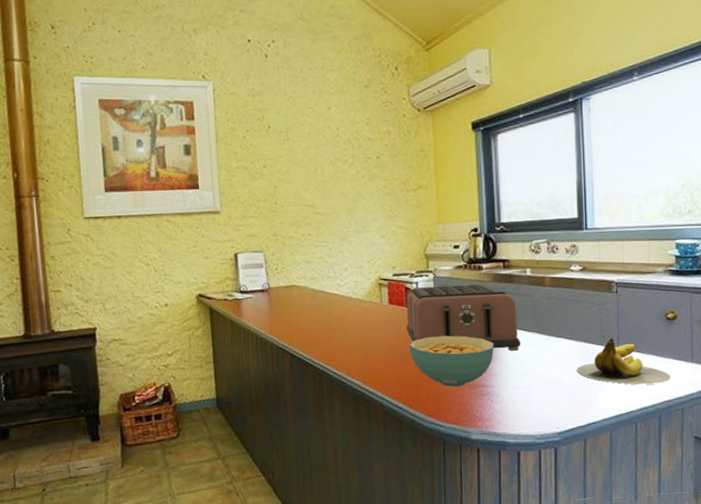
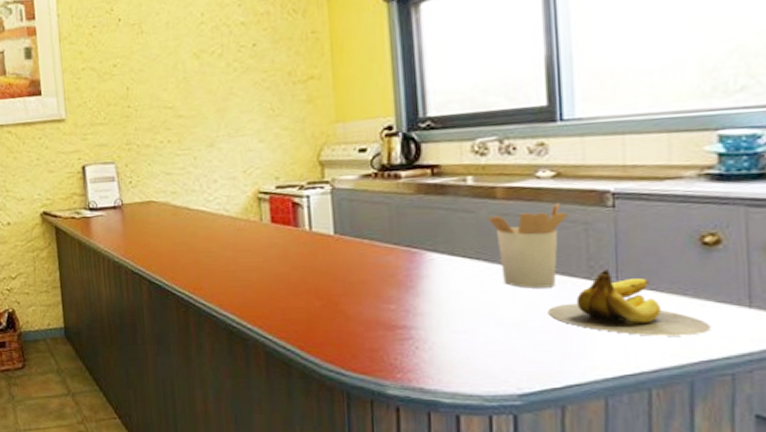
toaster: present [406,284,520,352] -> none [294,197,459,285]
cereal bowl: present [409,335,494,387] -> none [299,262,419,327]
utensil holder: none [540,290,590,353] -> present [488,203,568,288]

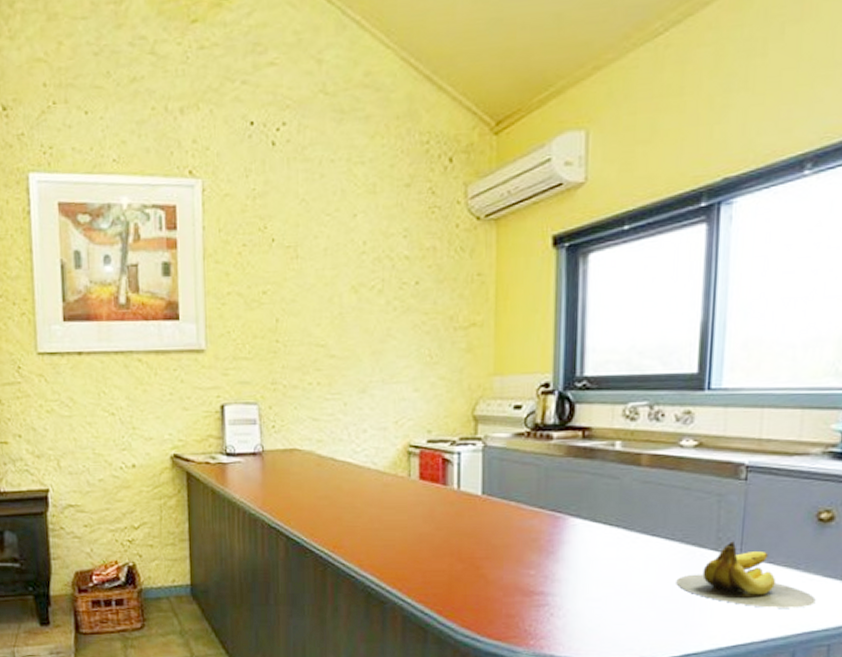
utensil holder: present [488,203,568,288] -> none [631,474,705,558]

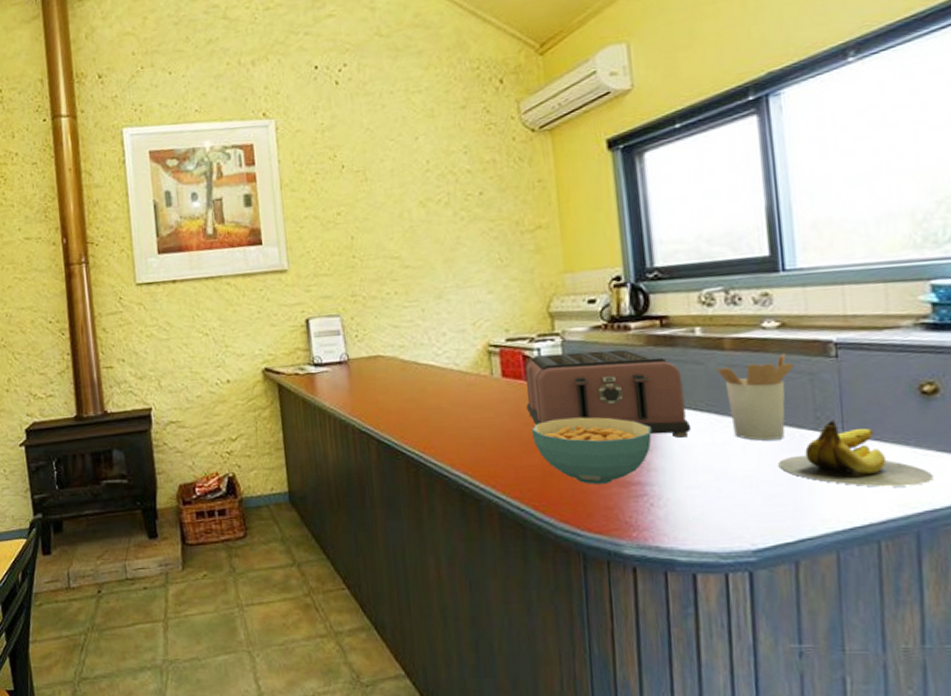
toaster: none [441,458,598,552] -> present [525,349,690,439]
cereal bowl: none [443,525,560,592] -> present [531,417,652,484]
utensil holder: none [631,474,705,558] -> present [717,354,794,441]

